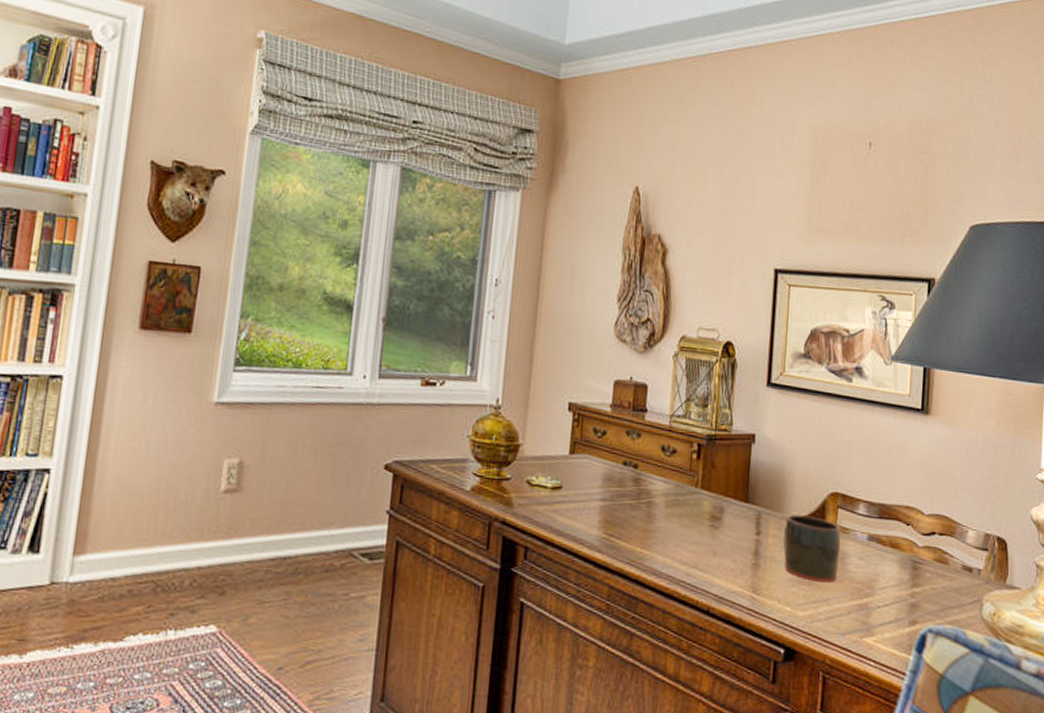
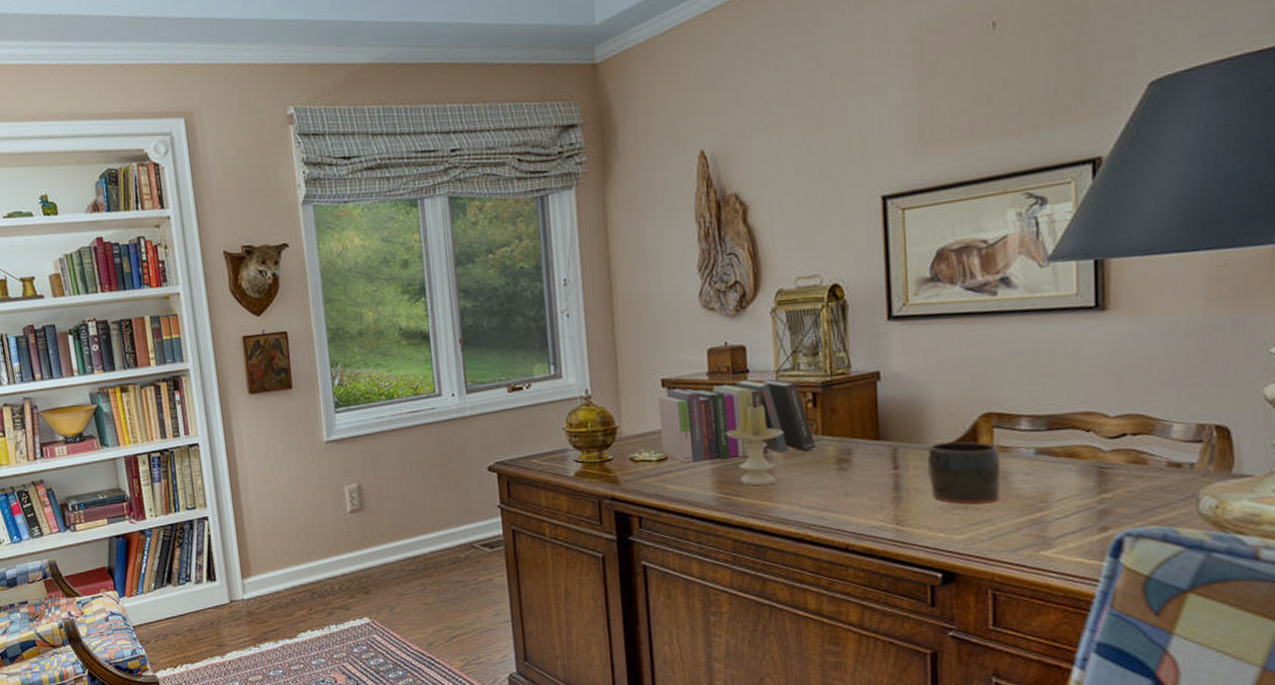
books: none [558,413,695,503] -> present [658,378,816,463]
candle: none [617,428,669,533] -> present [724,390,784,486]

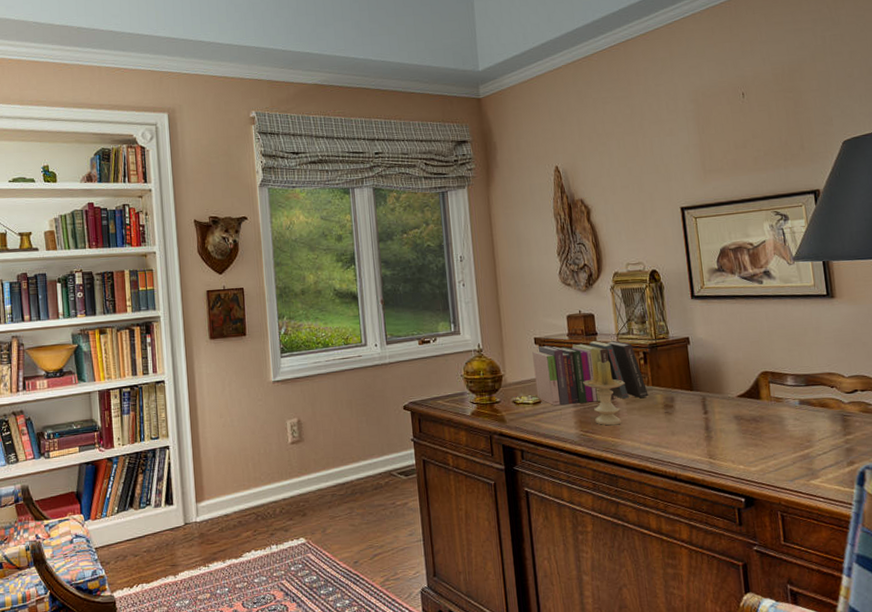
mug: present [928,441,1001,505] -> none [727,393,779,443]

